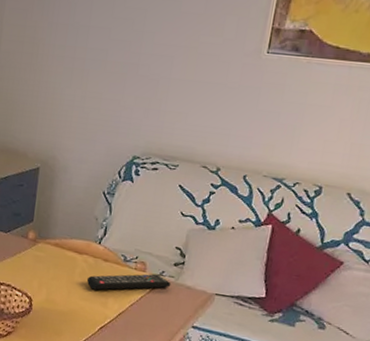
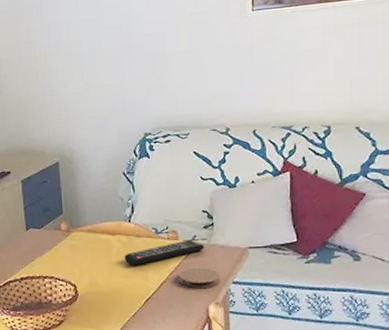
coaster: none [138,303,180,328] -> present [179,267,220,288]

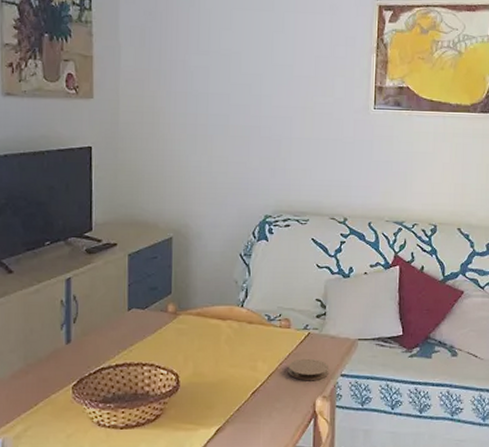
remote control: present [124,239,205,266] -> none [233,329,316,355]

